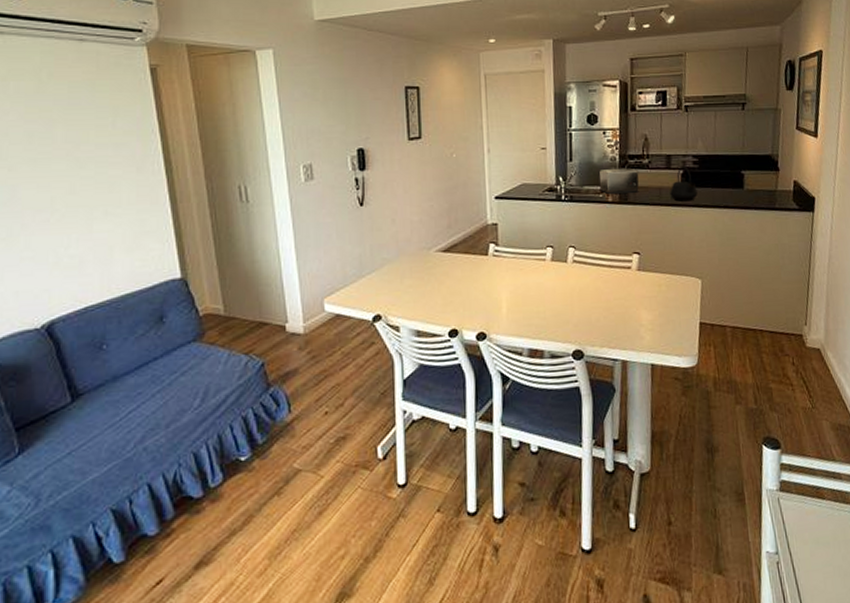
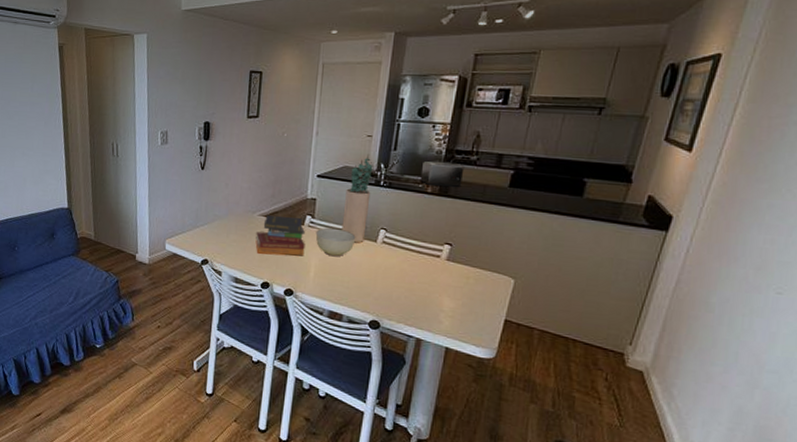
books: none [435,247,493,297] -> present [255,214,305,256]
bowl: none [502,253,546,286] -> present [315,227,356,257]
vase: none [527,168,555,267] -> present [341,154,373,243]
kettle: present [670,167,698,202] -> none [495,167,527,202]

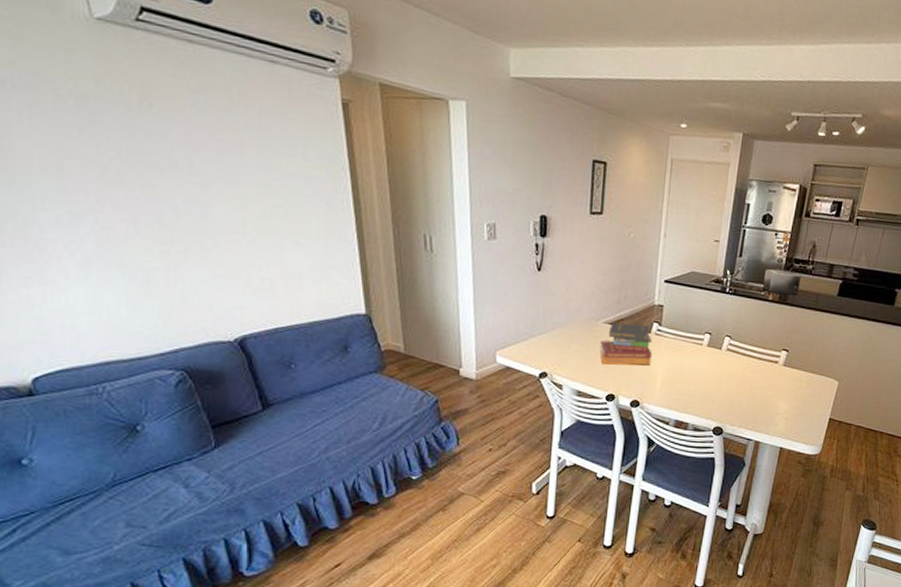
bowl: present [315,227,356,257] -> none [662,335,702,366]
vase: present [341,154,373,243] -> none [688,259,720,351]

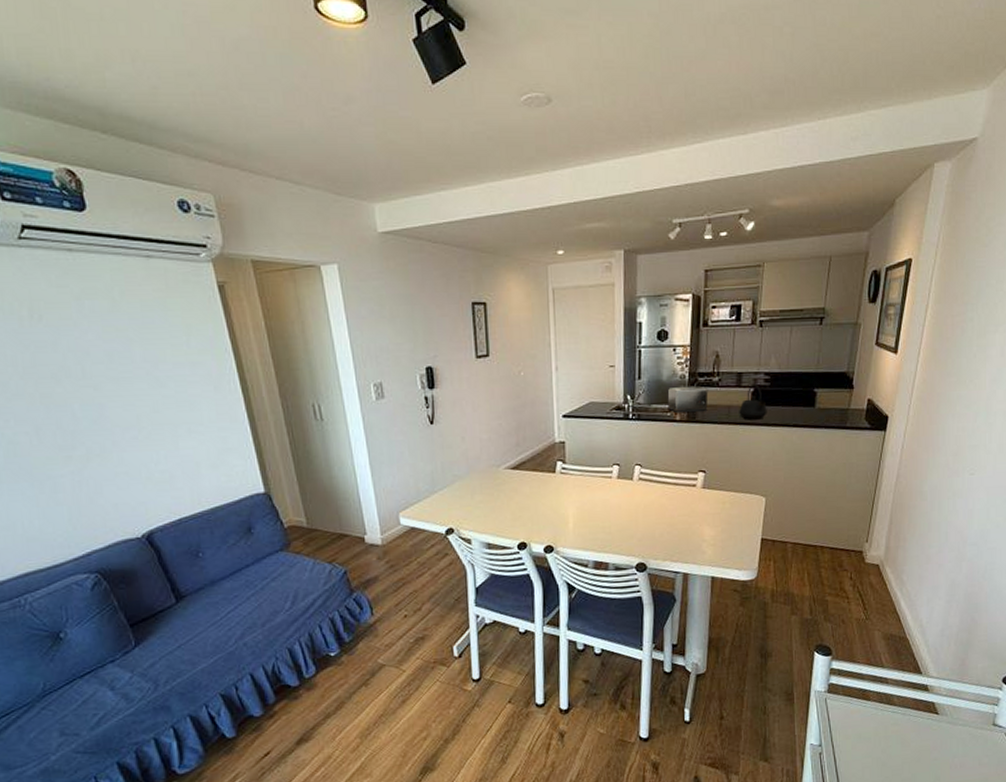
books: present [600,322,652,366] -> none [504,465,560,512]
kettle: none [826,277,852,310] -> present [739,384,767,420]

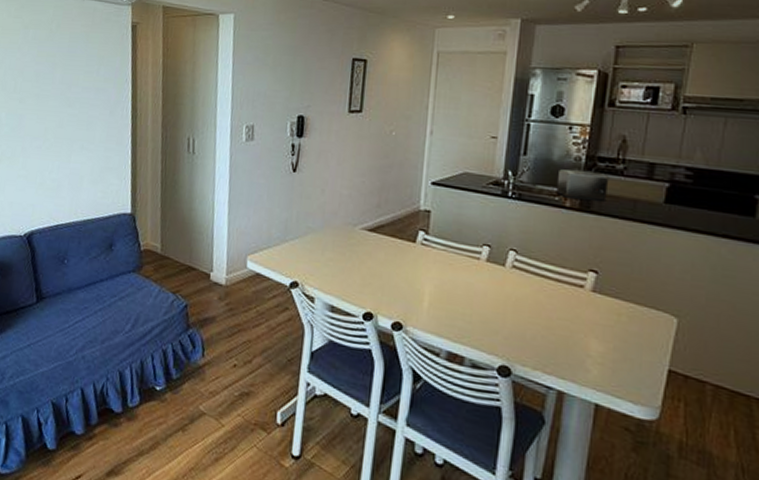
kettle: present [739,384,767,420] -> none [648,179,687,222]

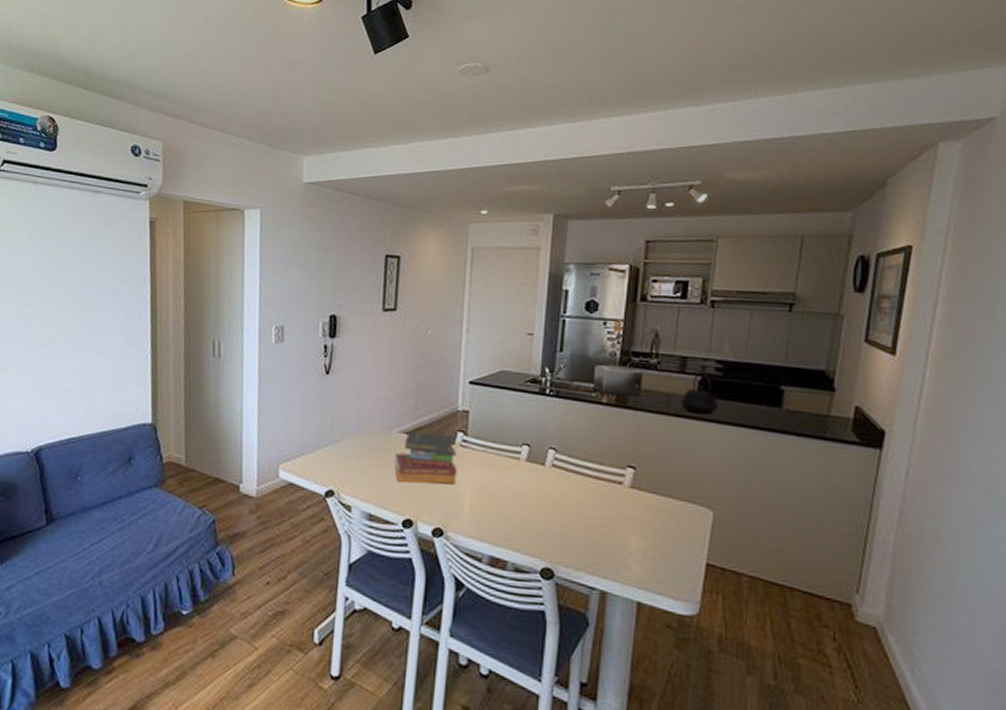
books: none [356,228,417,281] -> present [394,431,457,485]
kettle: none [648,179,687,222] -> present [681,372,718,415]

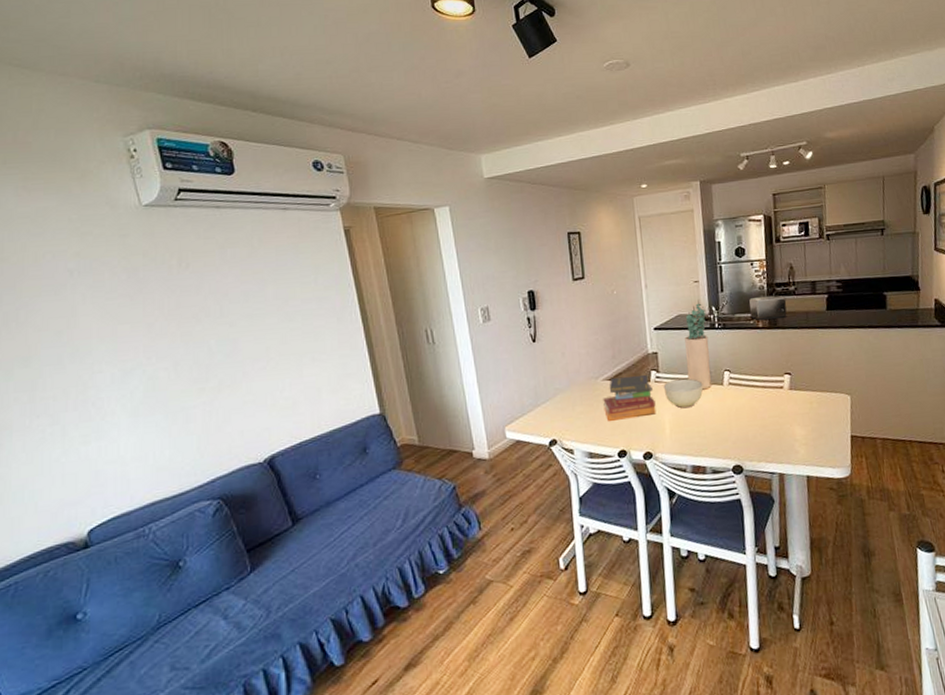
bowl: none [469,447,519,485] -> present [663,378,703,409]
vase: none [501,356,536,467] -> present [685,299,711,390]
kettle: present [681,372,718,415] -> none [816,291,843,324]

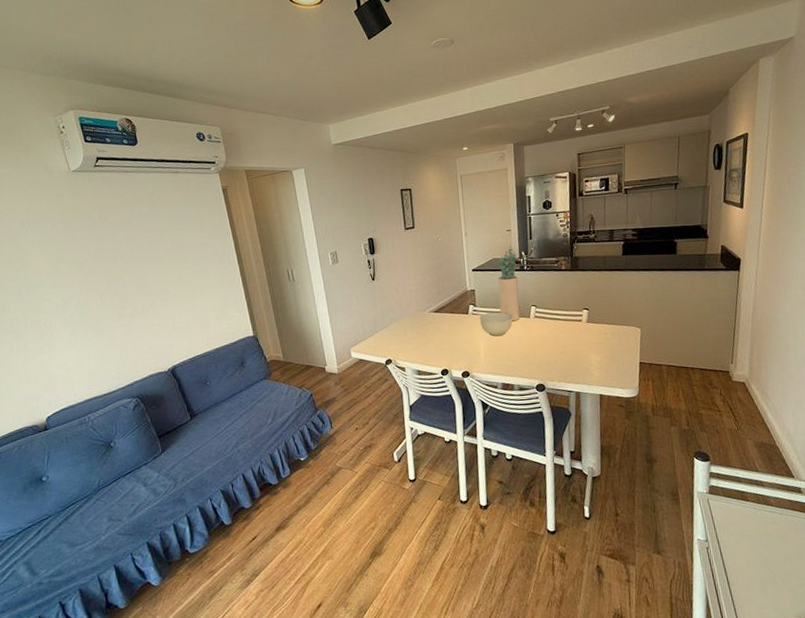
books: present [603,375,656,421] -> none [429,308,473,345]
toaster: present [749,295,787,321] -> none [554,242,587,264]

